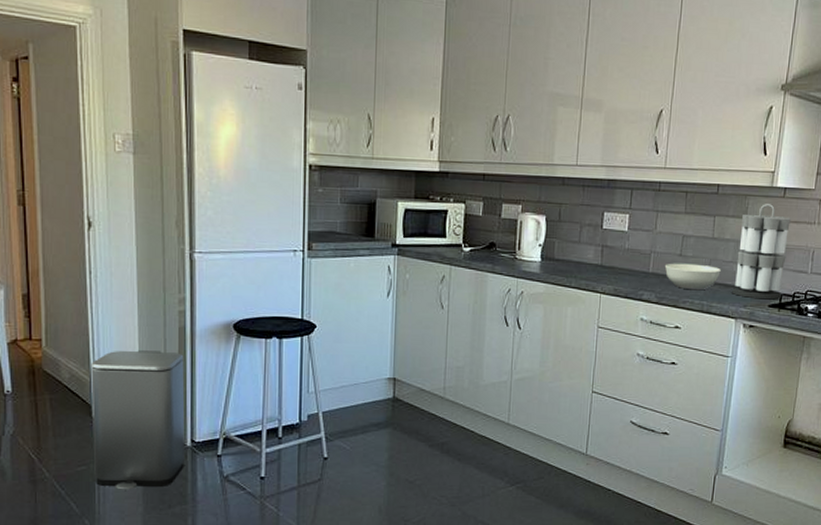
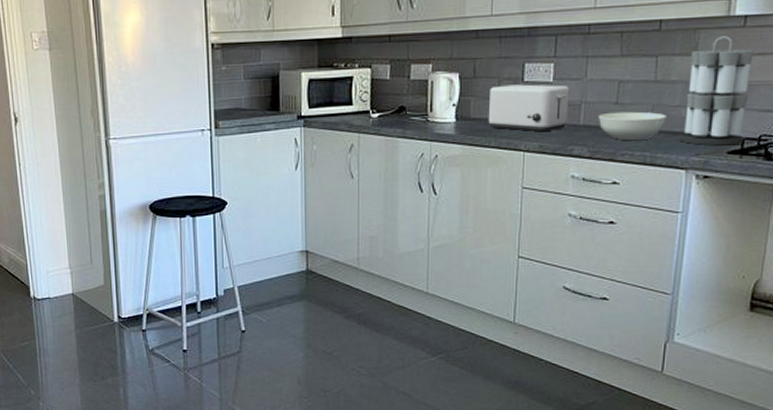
pedal bin: present [91,350,185,490] -> none [26,234,113,363]
toaster: none [570,230,641,277] -> present [488,84,569,132]

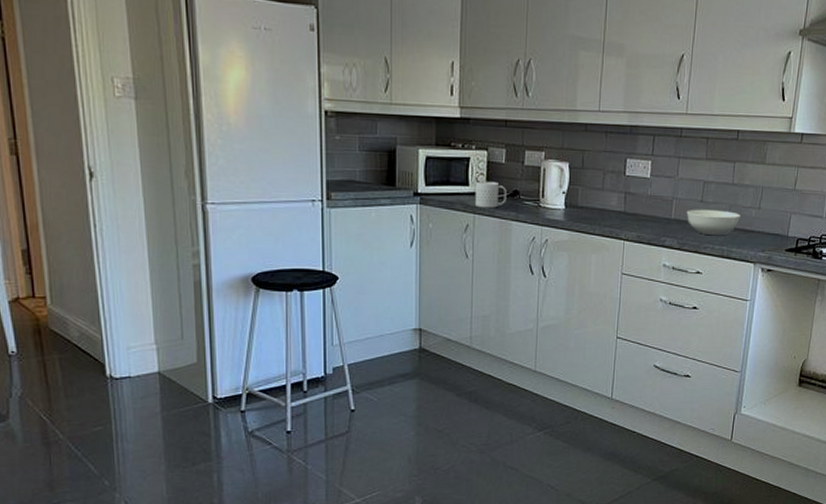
mug: none [359,99,392,127] -> present [474,181,507,208]
toaster: present [488,84,569,132] -> none [593,177,663,223]
spice rack: present [681,36,755,146] -> none [751,149,808,244]

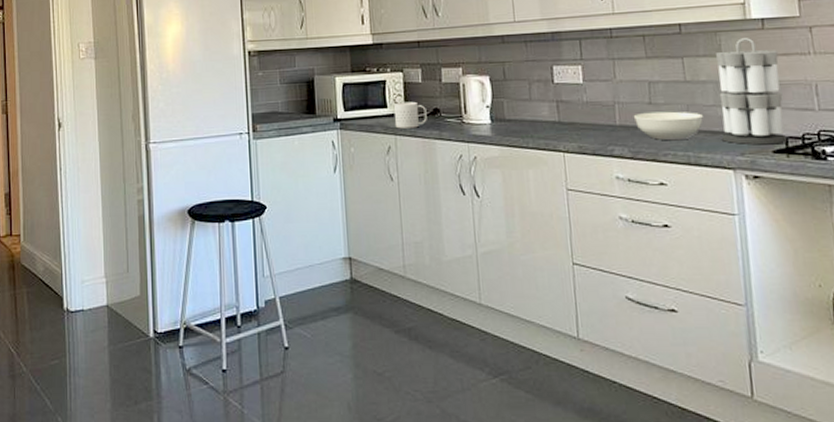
spice rack: none [751,149,808,244] -> present [716,38,788,145]

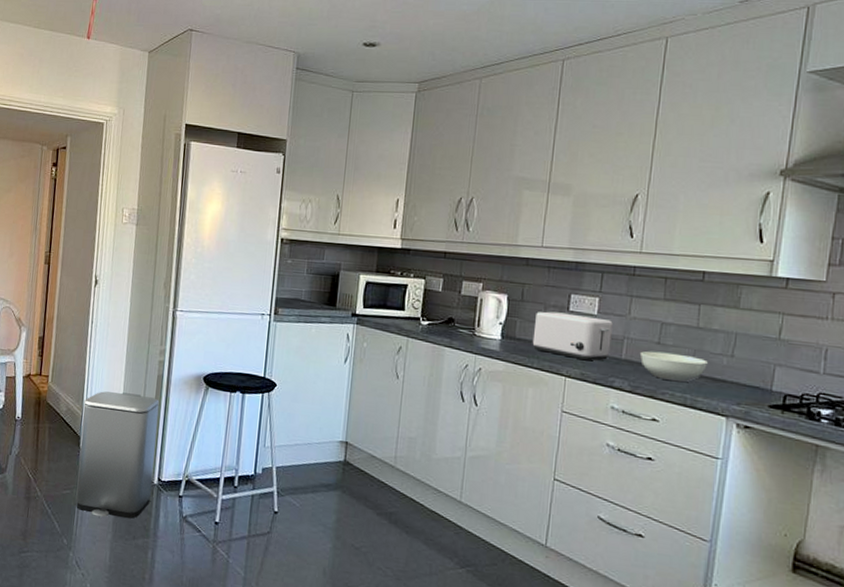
pedal bin: none [62,240,148,385] -> present [75,391,160,518]
mug: present [393,101,427,129] -> none [409,307,442,333]
toaster: none [521,86,604,133] -> present [532,311,613,361]
spice rack: present [716,38,788,145] -> none [722,294,797,400]

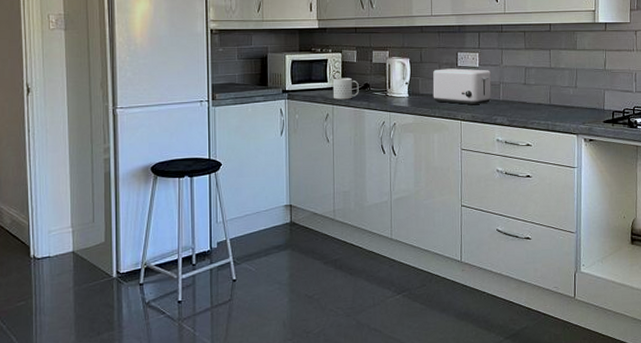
pedal bin: present [75,391,160,518] -> none [29,194,111,321]
mug: none [409,307,442,333] -> present [332,77,359,100]
bowl: present [639,351,708,383] -> none [512,90,560,113]

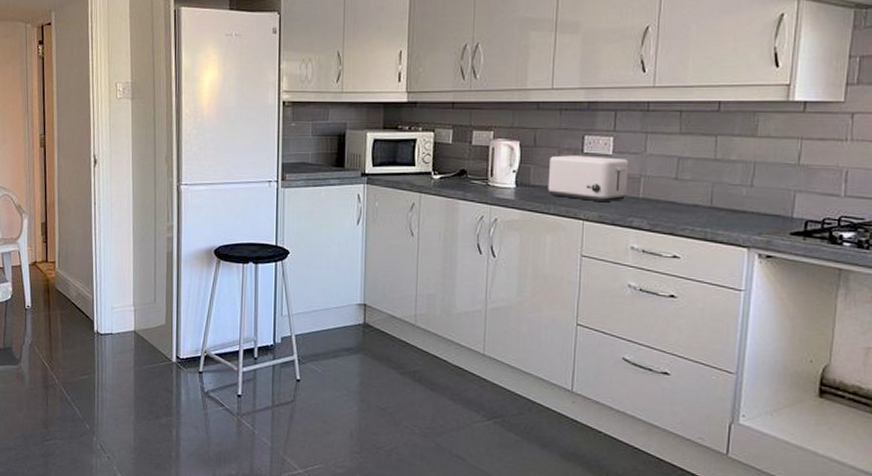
mug: present [332,77,359,100] -> none [420,161,453,187]

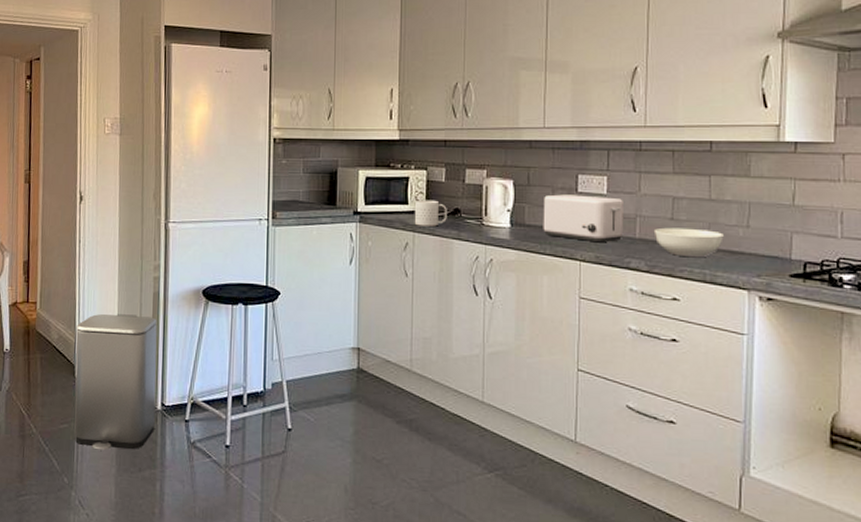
pedal bin: none [93,273,171,400] -> present [74,314,157,451]
mug: none [420,161,453,187] -> present [414,199,447,226]
bowl: none [657,187,727,217] -> present [653,227,724,258]

